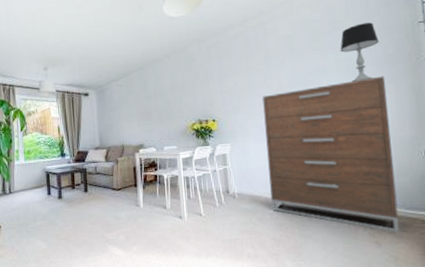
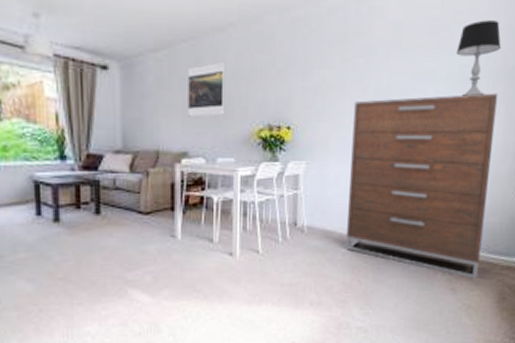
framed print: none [139,81,167,120] -> present [188,61,226,117]

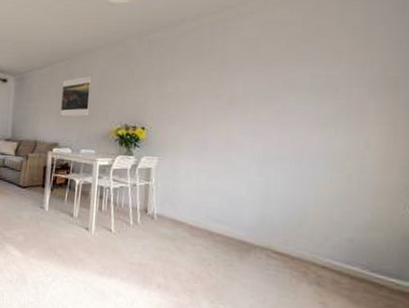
dresser: present [346,93,499,279] -> none [196,102,378,297]
table lamp: present [456,20,501,97] -> none [321,32,379,106]

